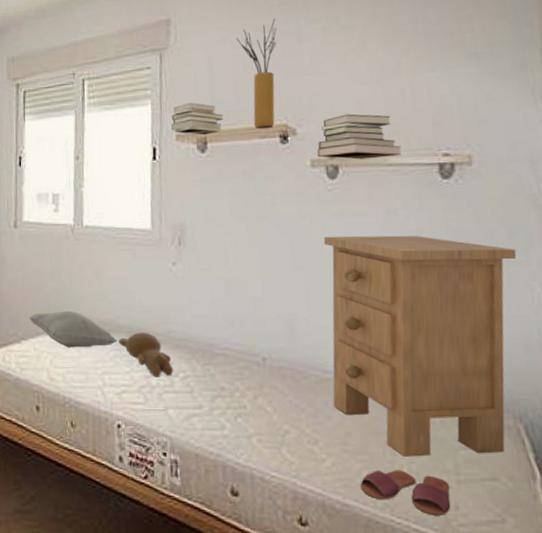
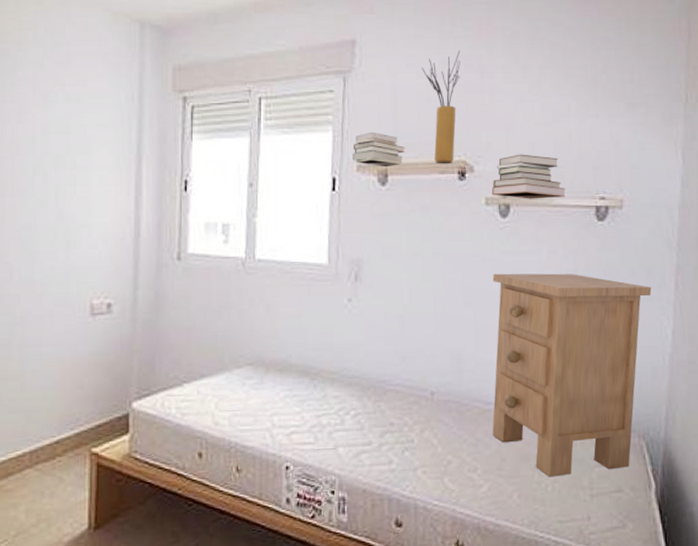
cushion: present [29,310,117,348] -> none [192,350,288,390]
teddy bear: present [119,332,173,377] -> none [290,370,344,416]
slippers: present [360,470,450,515] -> none [511,489,584,527]

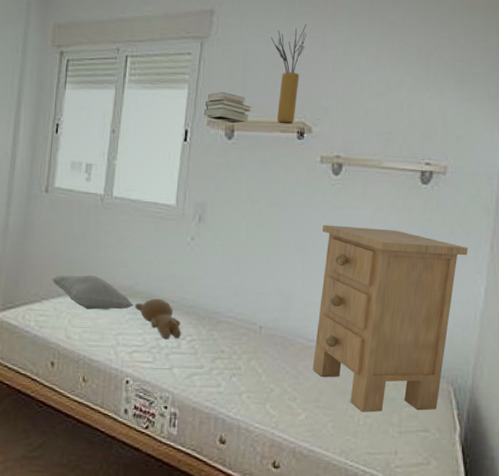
cushion: none [192,350,288,390] -> present [52,274,134,310]
teddy bear: none [290,370,344,416] -> present [135,298,181,340]
books: present [492,154,566,199] -> none [327,119,394,161]

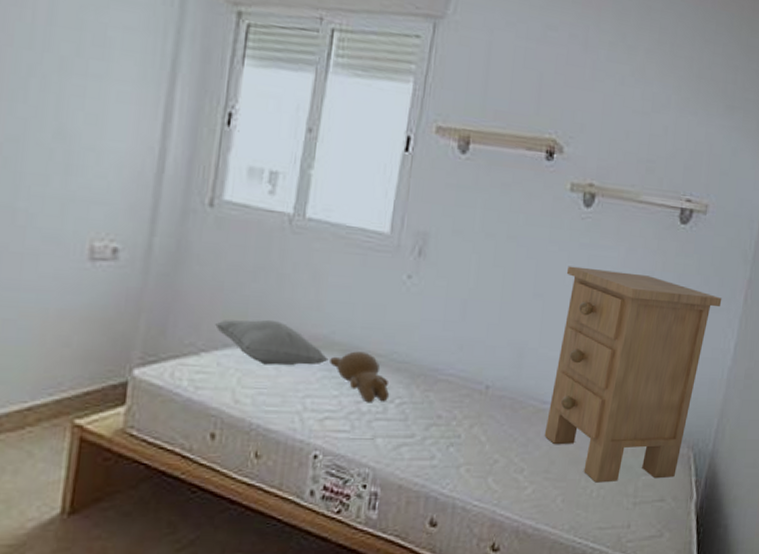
books: present [204,91,251,124] -> none [433,90,493,134]
vase: present [271,24,307,125] -> none [522,17,566,141]

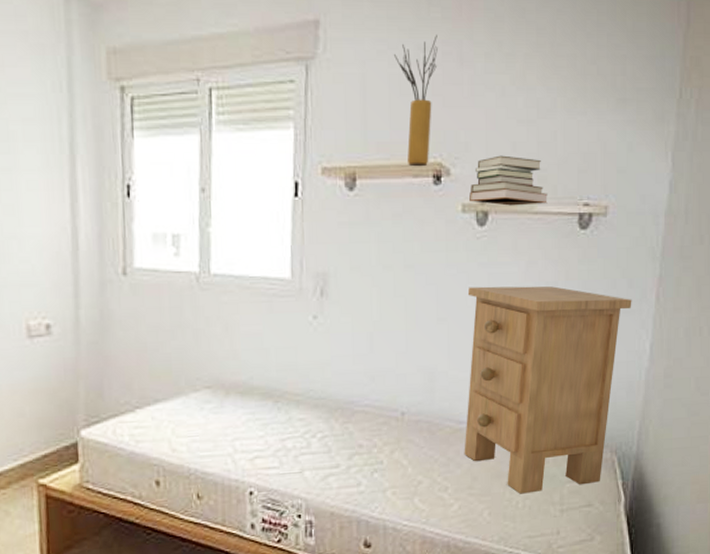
cushion: present [215,319,329,365] -> none [145,372,250,415]
teddy bear: present [330,351,389,403] -> none [252,392,310,440]
vase: none [522,17,566,141] -> present [394,35,438,167]
books: none [579,141,654,195] -> present [469,155,548,206]

